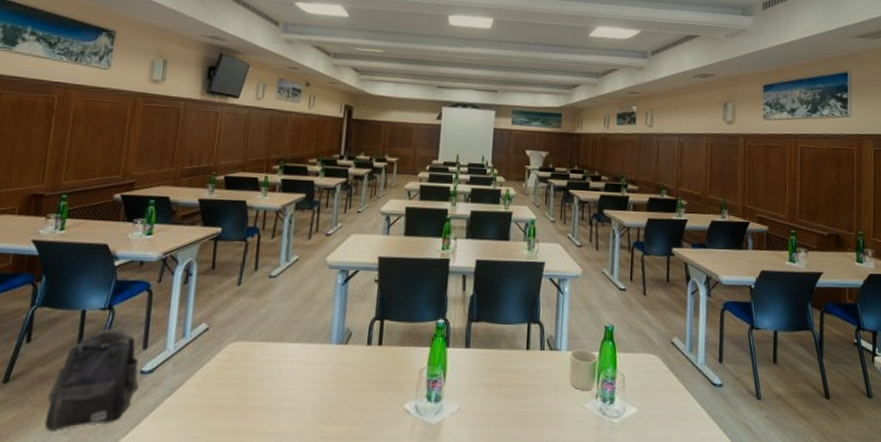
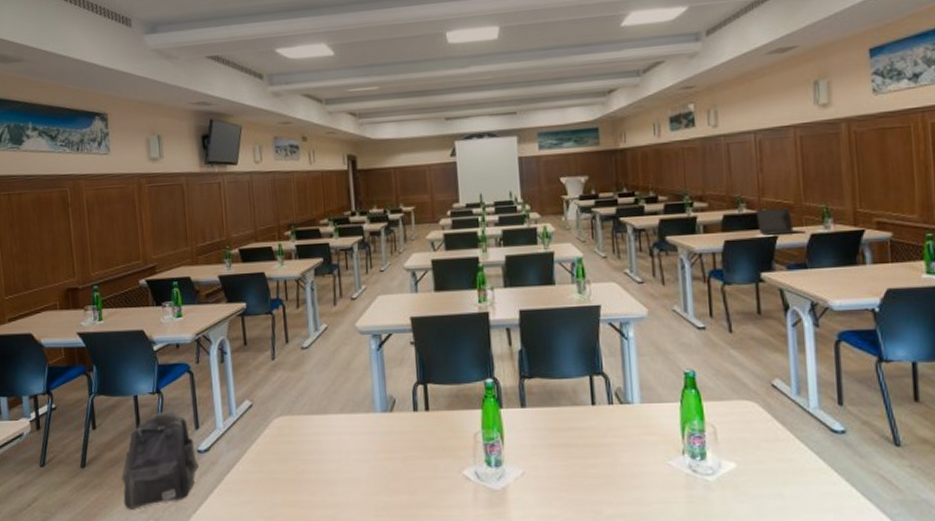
mug: present [569,349,598,391] -> none [644,400,681,447]
laptop: none [673,197,708,220] -> present [756,209,806,235]

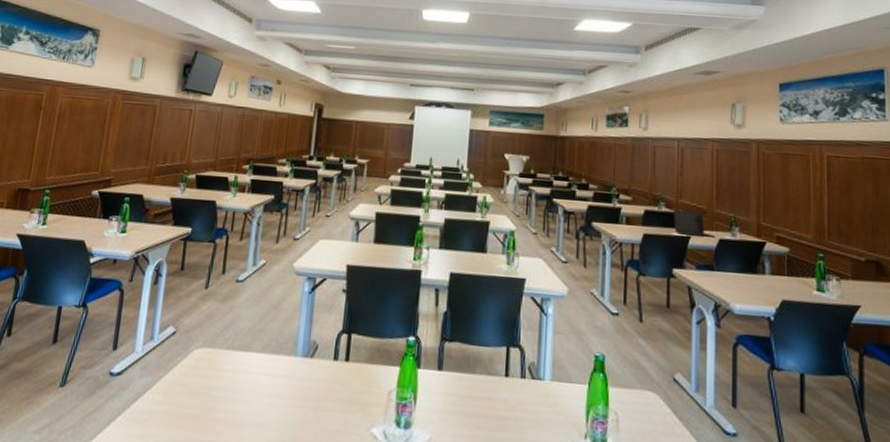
backpack: present [120,411,199,510] -> none [19,327,109,428]

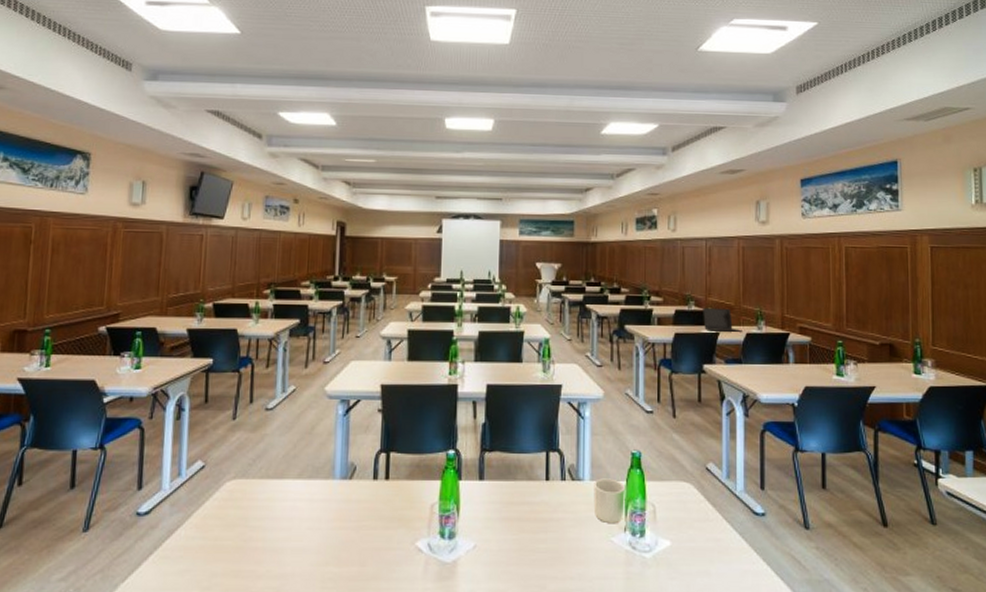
mug: none [553,379,587,430] -> present [593,478,625,524]

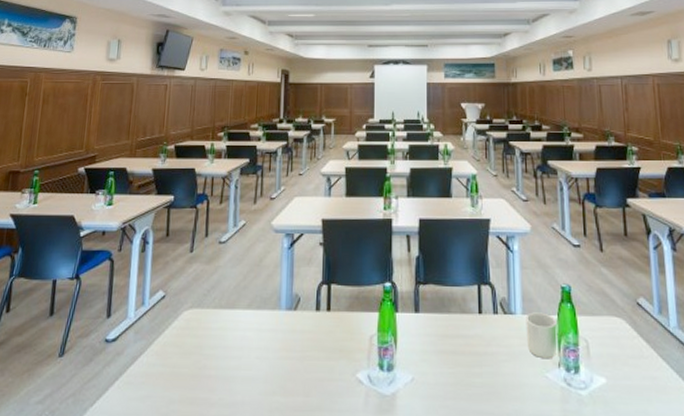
laptop: present [703,309,742,332] -> none [623,144,664,166]

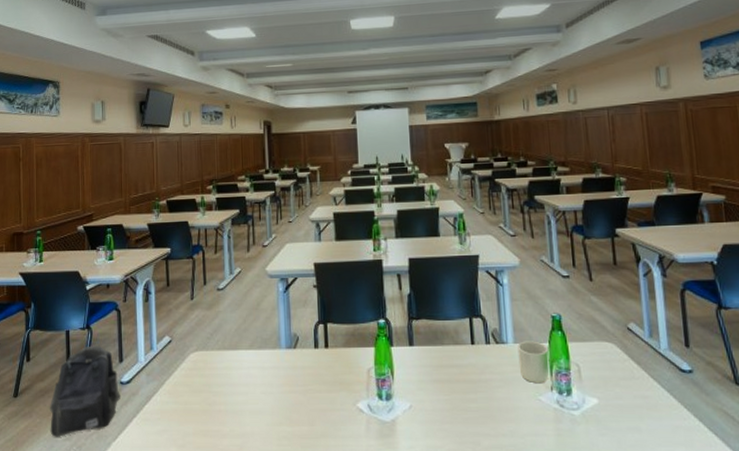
backpack: none [22,297,104,400] -> present [49,345,120,437]

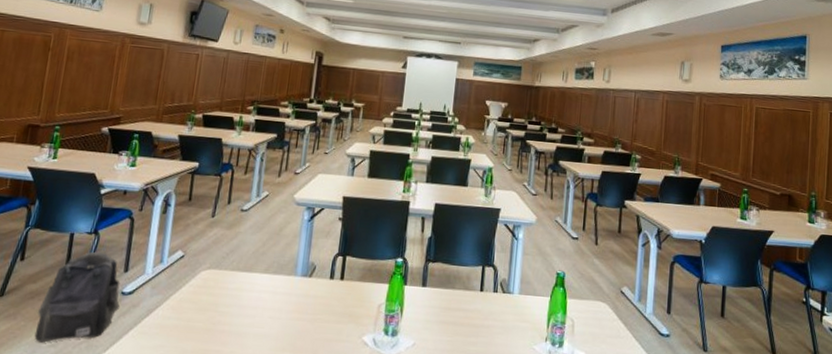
mug: present [517,341,550,384] -> none [520,293,549,334]

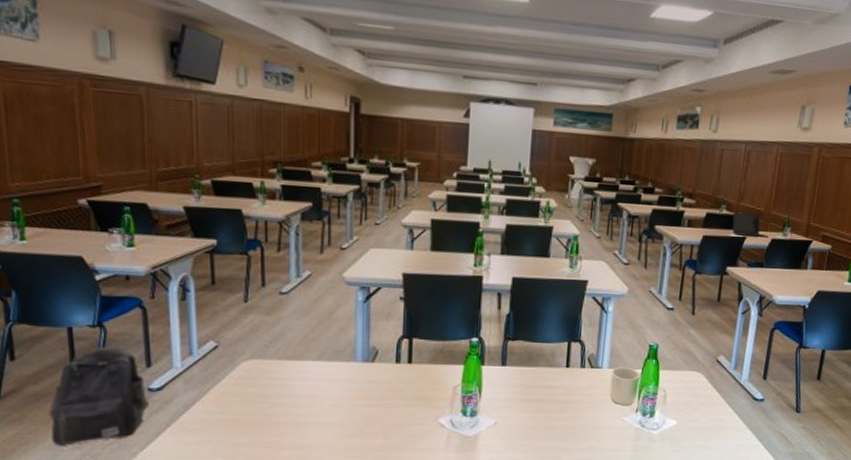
mug: none [520,293,549,334] -> present [609,367,640,406]
laptop: none [627,152,661,174] -> present [732,213,768,237]

